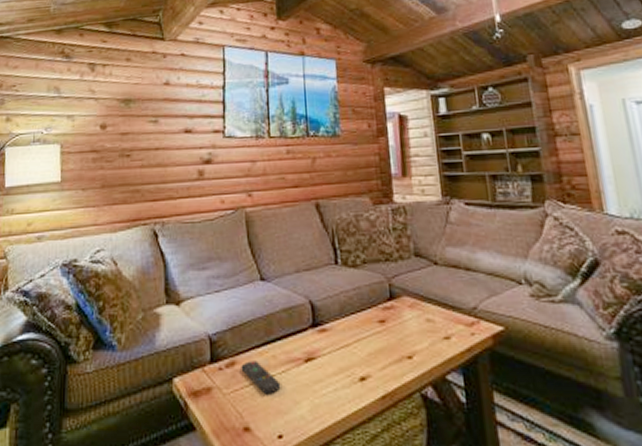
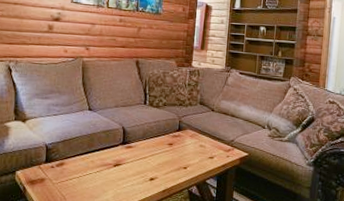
remote control: present [241,361,281,395] -> none [68,163,95,185]

